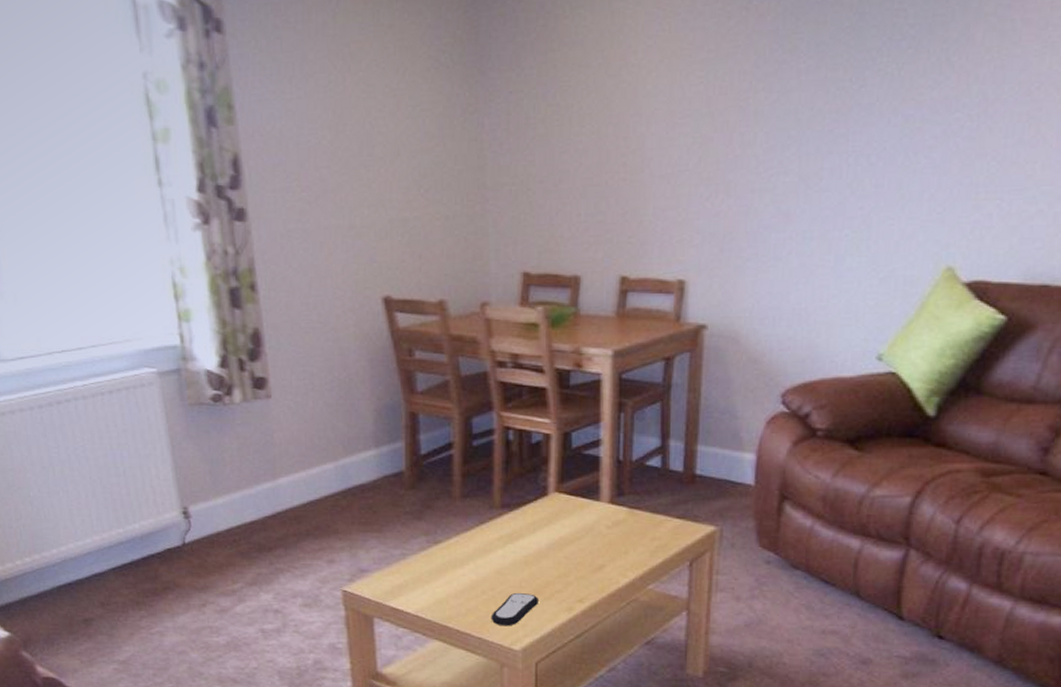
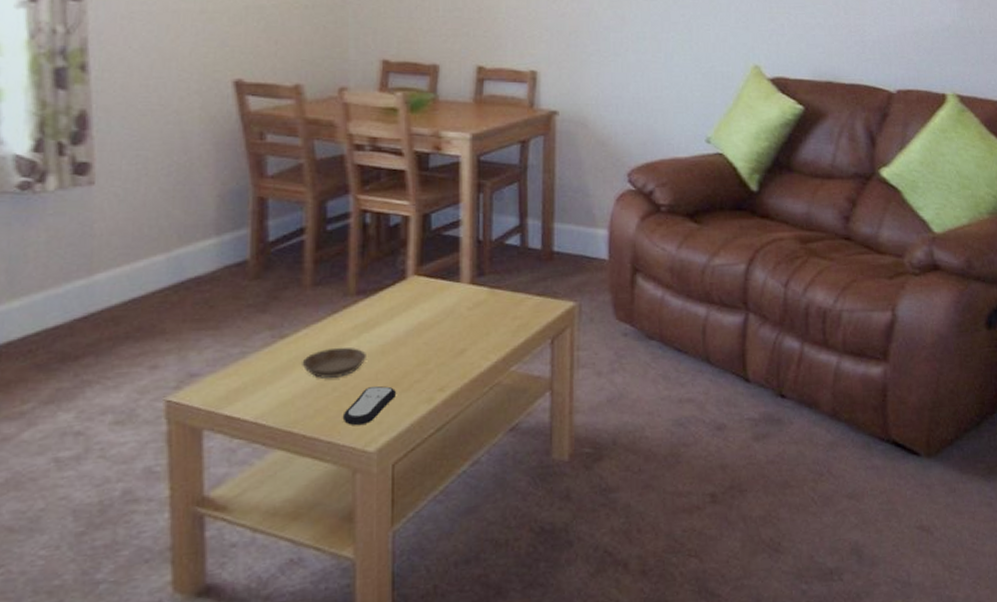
saucer: none [454,555,511,582] -> present [302,347,366,378]

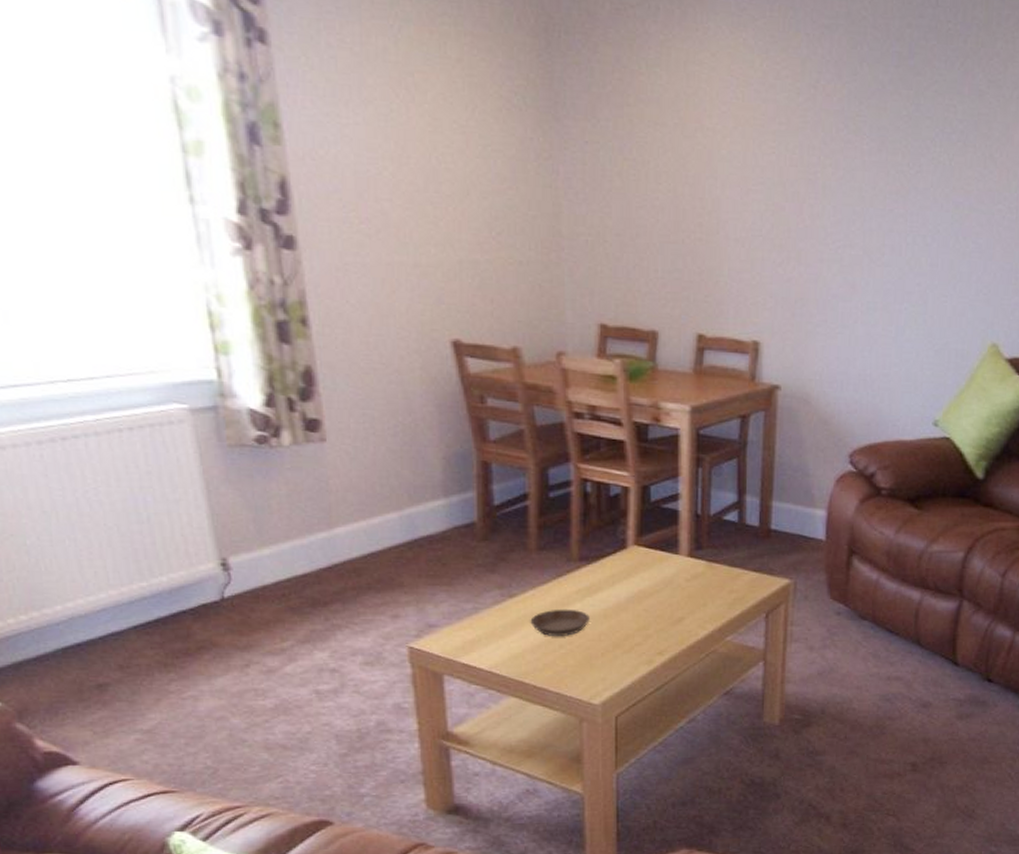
remote control: present [342,385,396,426] -> none [569,646,618,681]

